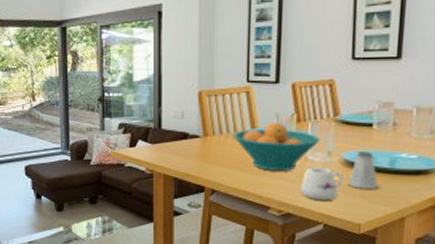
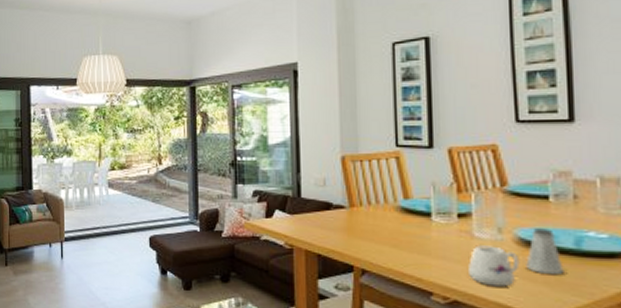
fruit bowl: present [233,121,321,171] -> none [384,191,488,249]

